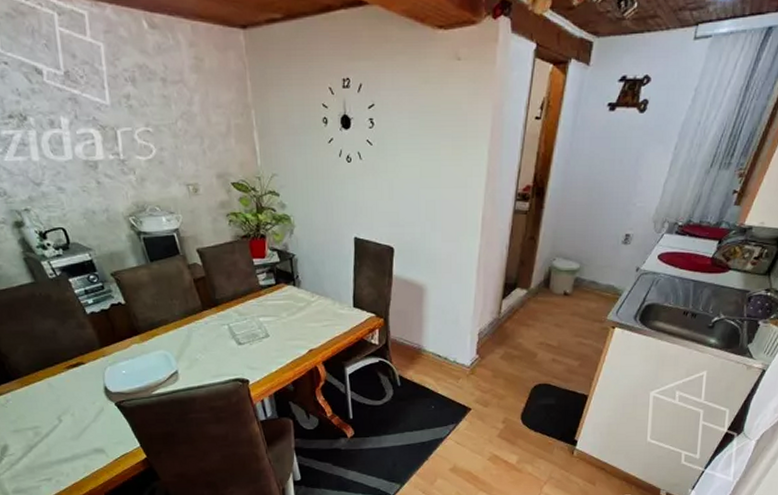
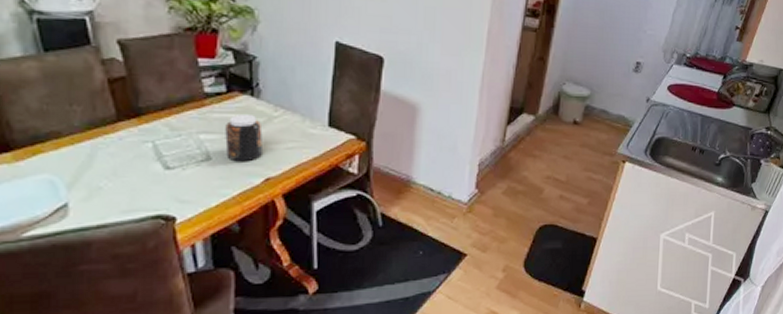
jar: none [277,301,306,338] -> present [225,115,264,162]

